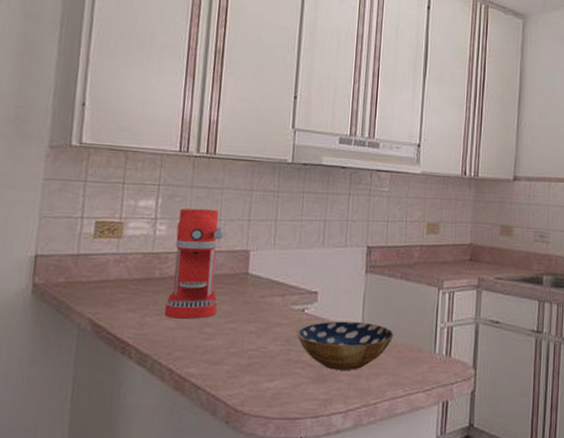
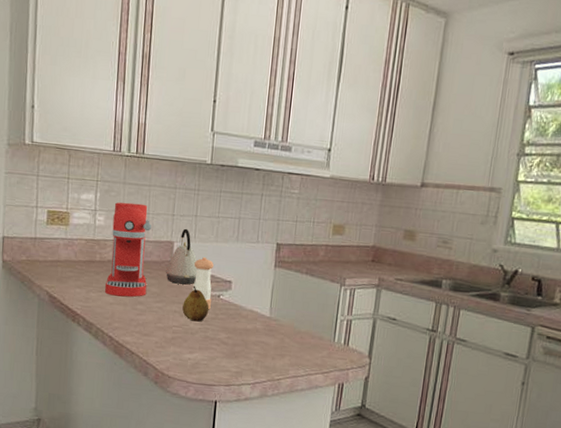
kettle: none [240,234,278,299] -> present [166,228,197,285]
fruit: none [260,300,292,342] -> present [182,285,210,322]
pepper shaker: none [272,266,296,326] -> present [192,257,214,309]
bowl: present [297,321,394,370] -> none [213,307,298,350]

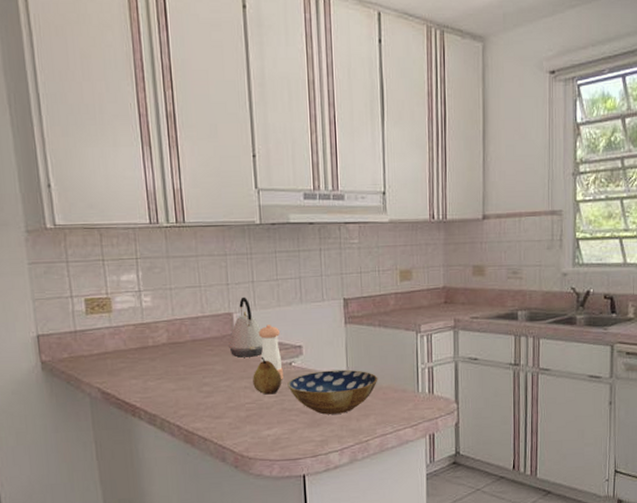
coffee maker: present [105,202,152,297] -> none [160,277,211,381]
bowl: none [213,307,298,350] -> present [287,369,378,415]

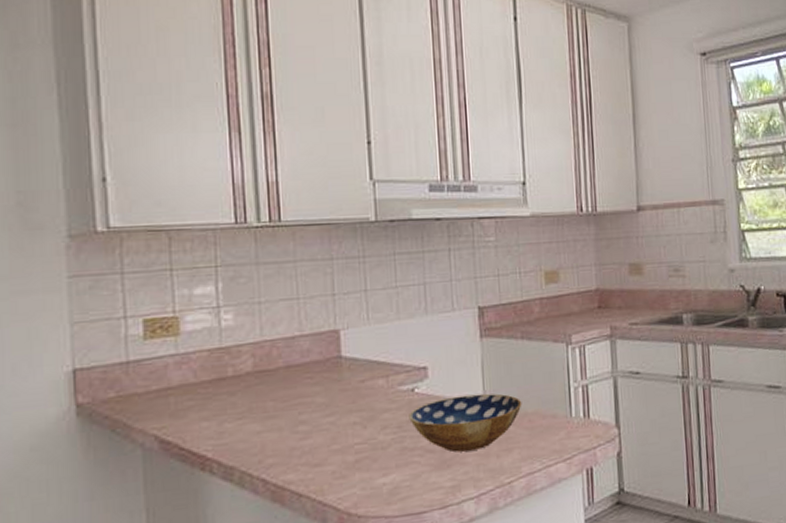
kettle: present [229,297,263,358] -> none [334,309,378,386]
fruit: present [253,356,282,395] -> none [364,383,402,431]
pepper shaker: present [258,325,283,379] -> none [371,342,404,410]

